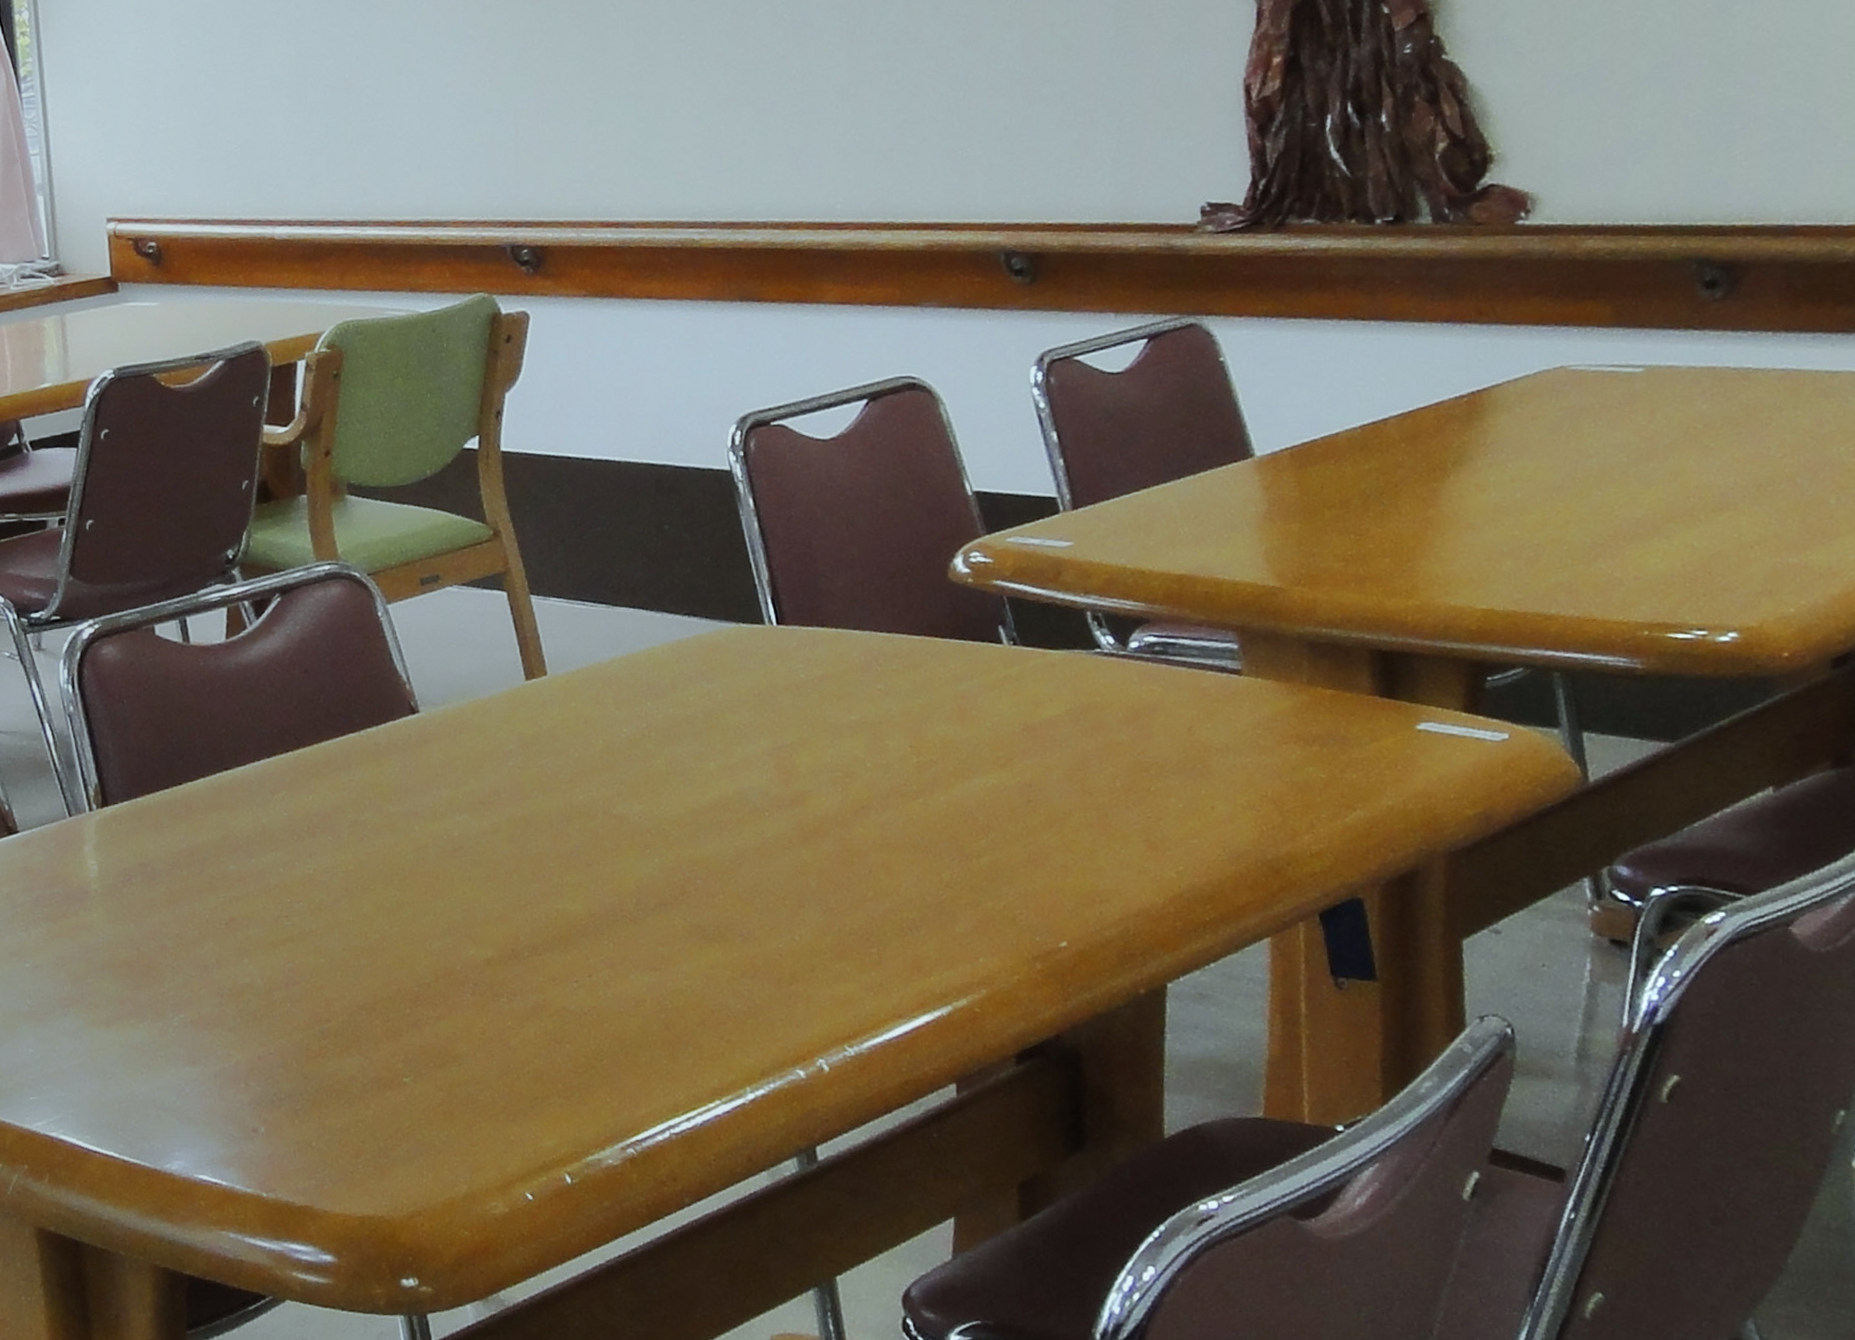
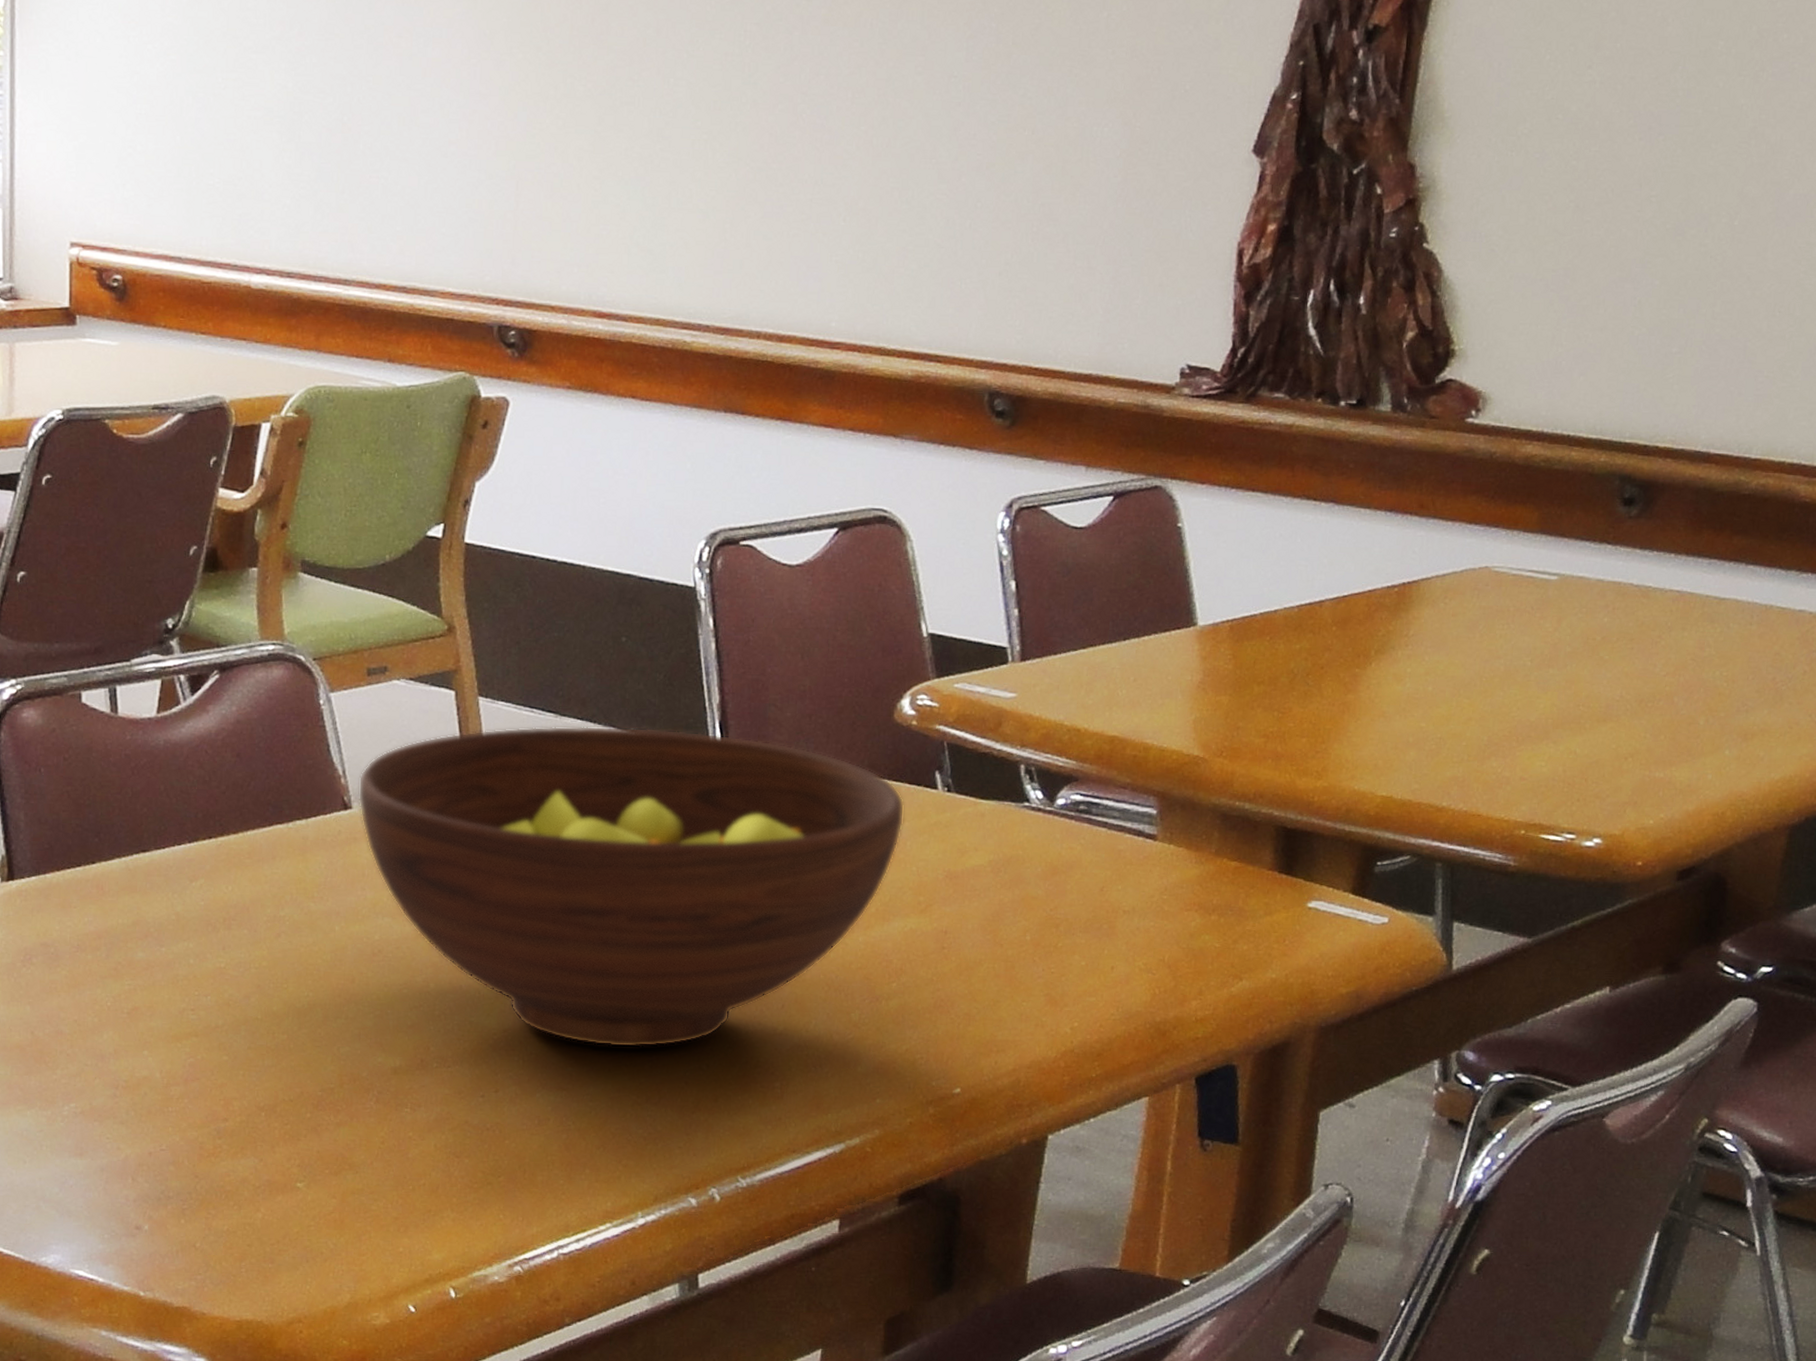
fruit bowl: none [422,609,972,925] -> present [358,726,905,1048]

